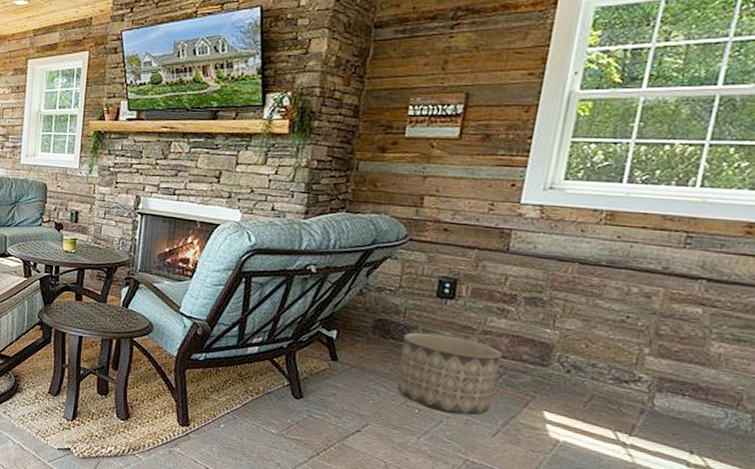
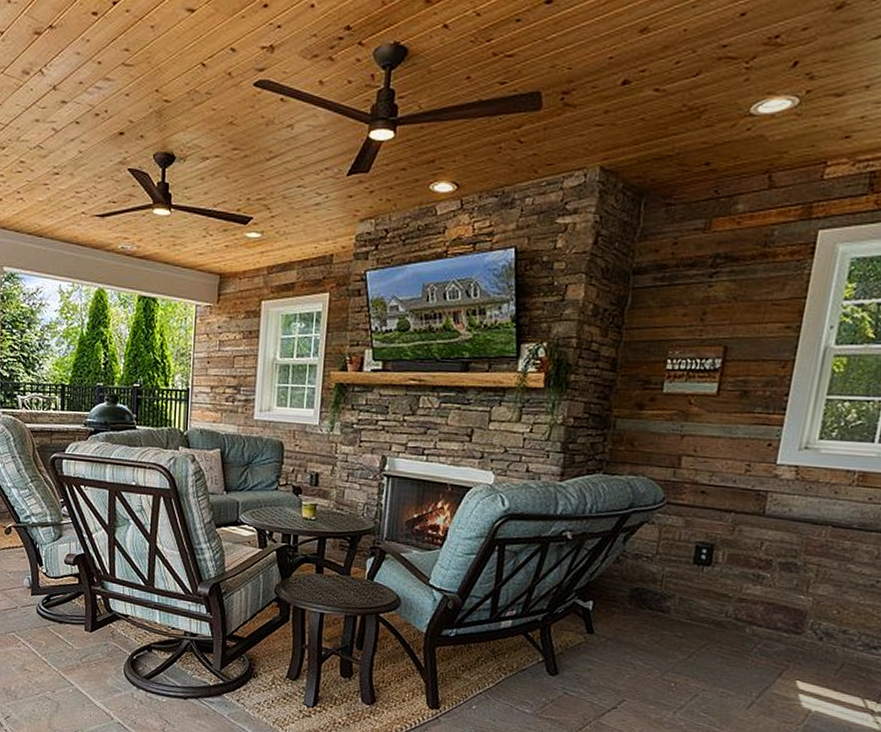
planter: present [397,332,503,416] -> none [653,601,758,688]

